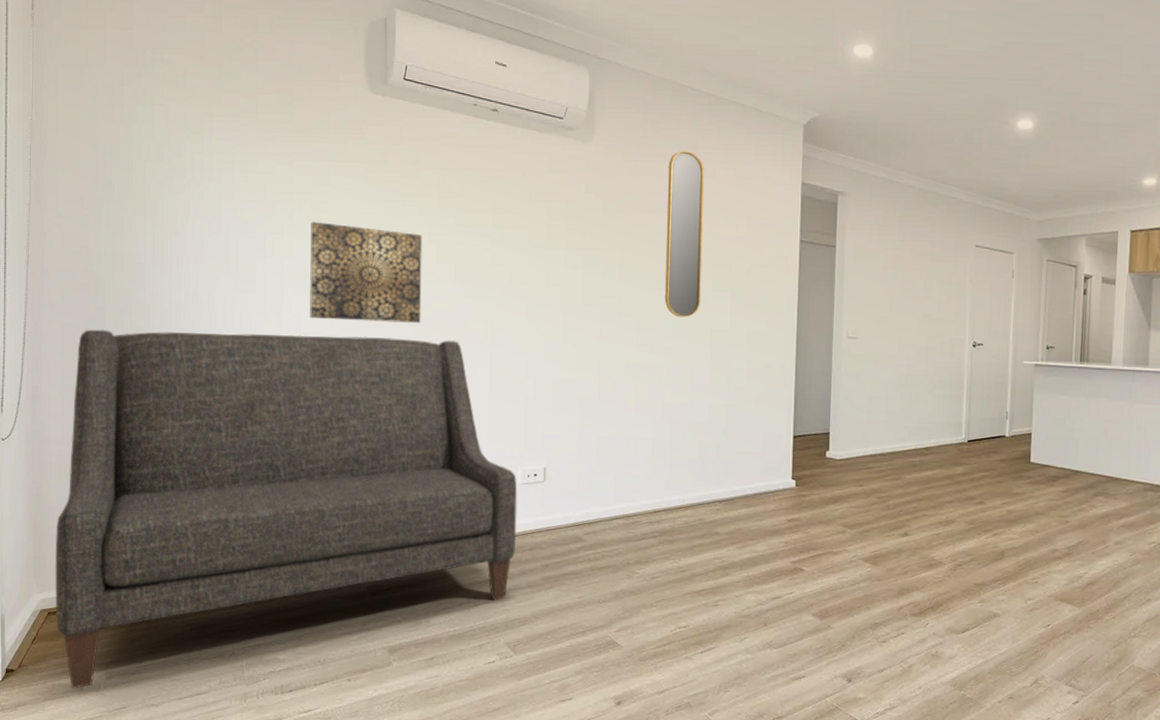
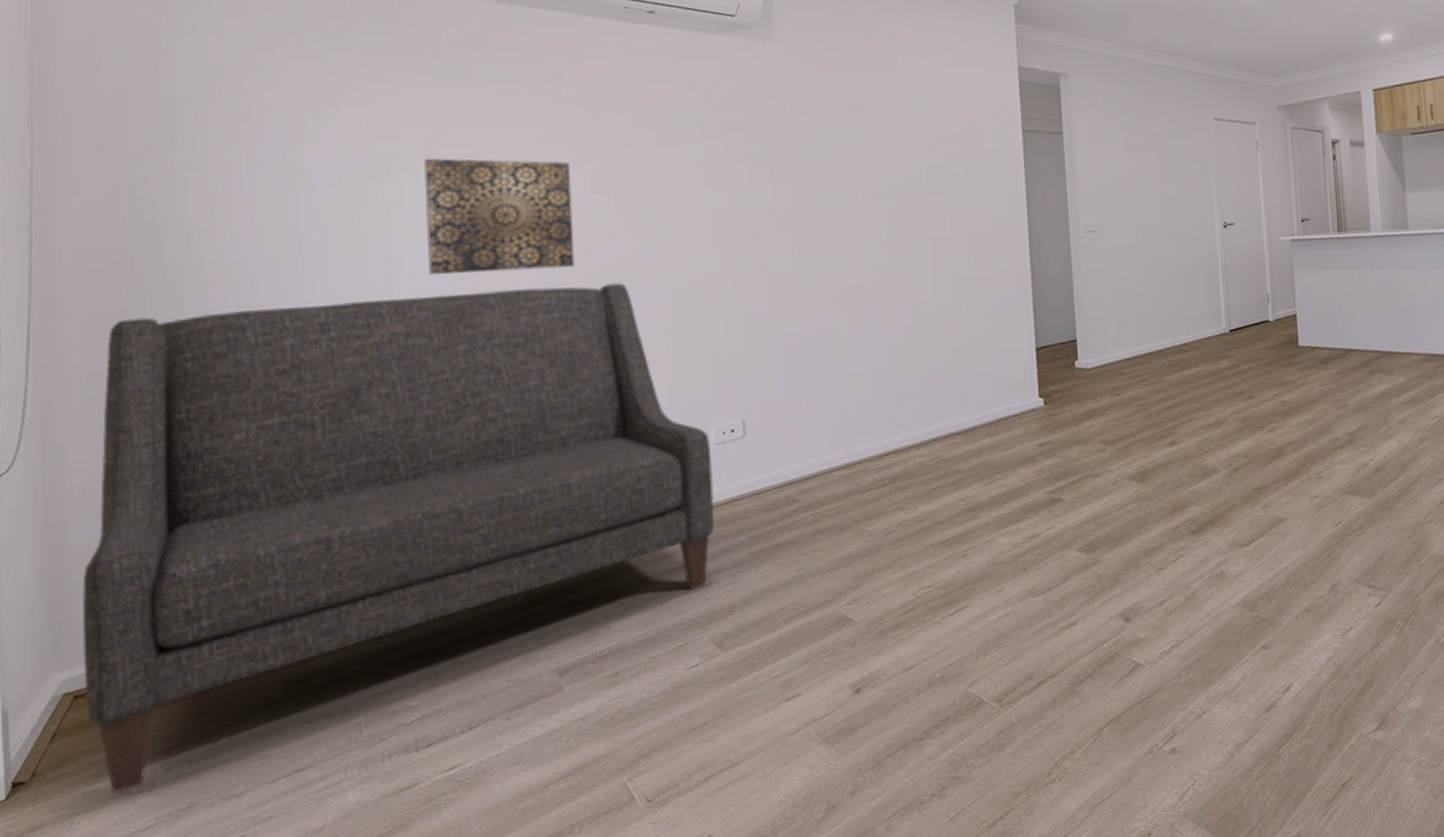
home mirror: present [664,150,705,318] -> none [863,41,915,229]

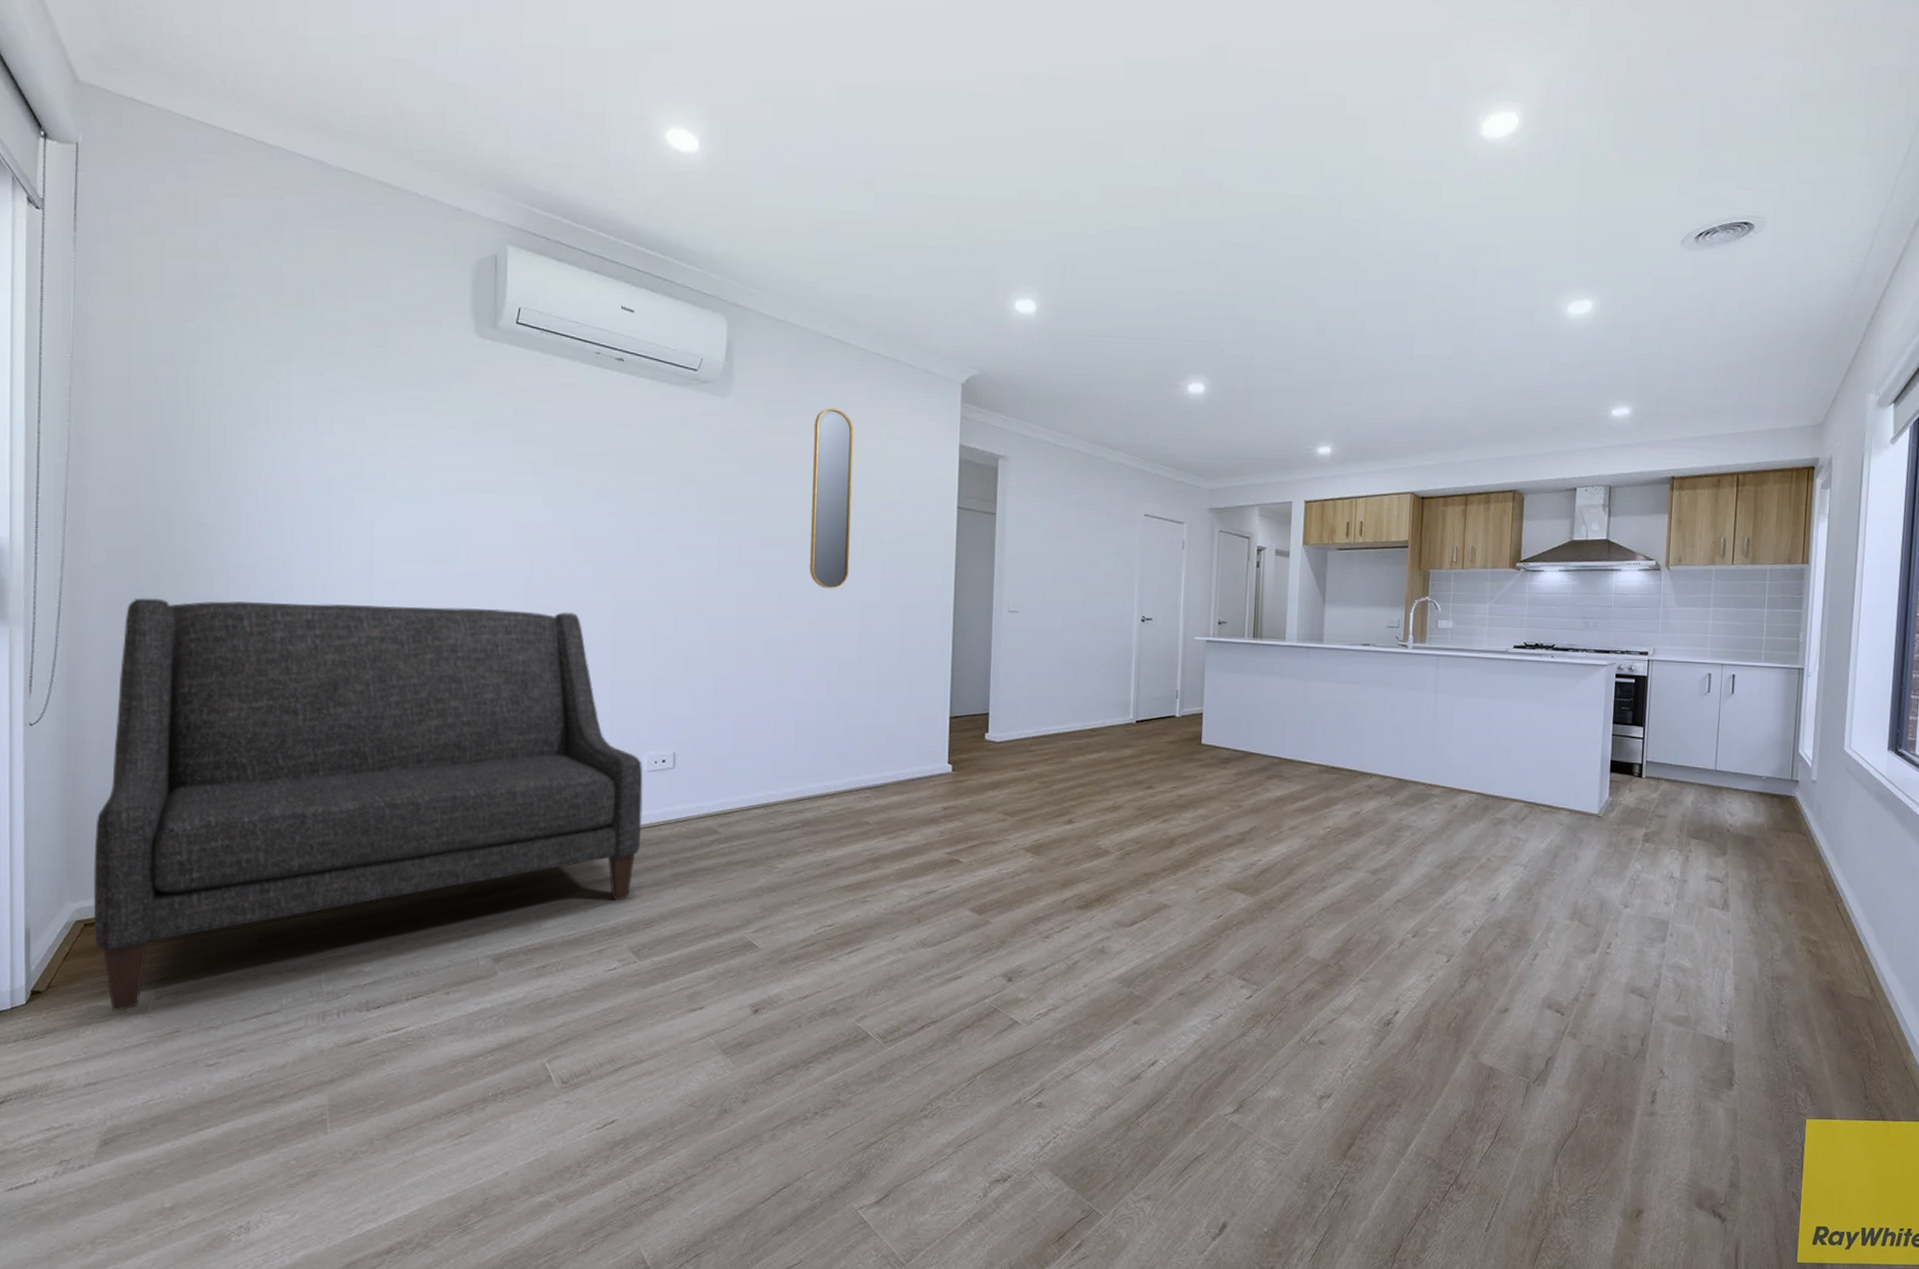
wall art: present [424,157,575,275] -> none [404,478,536,594]
home mirror: none [863,41,915,229] -> present [809,407,855,589]

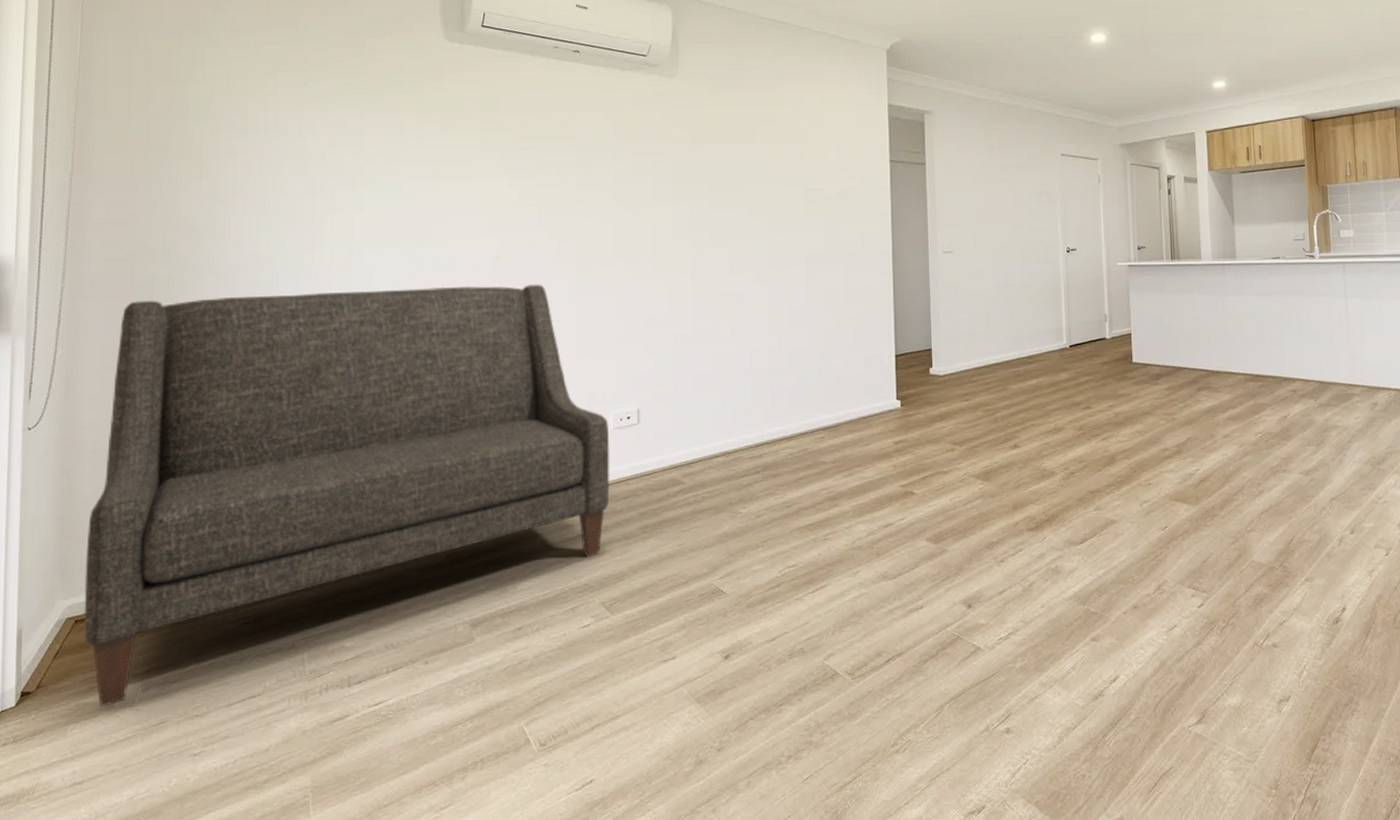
home mirror: present [809,407,855,589] -> none [754,80,793,244]

